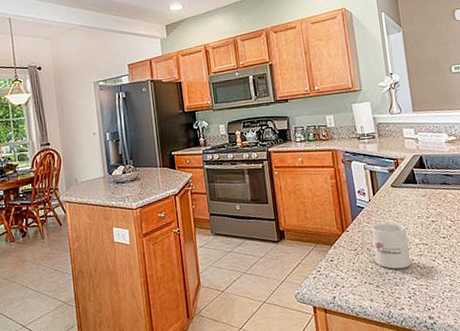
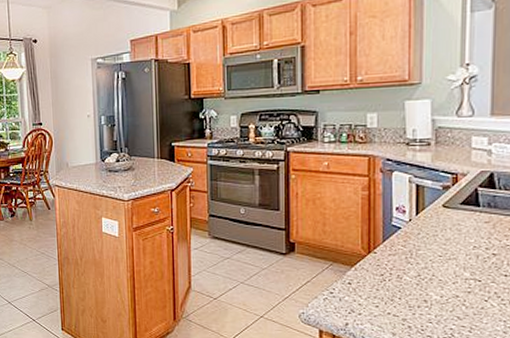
mug: present [360,222,411,269] -> none [390,249,454,305]

